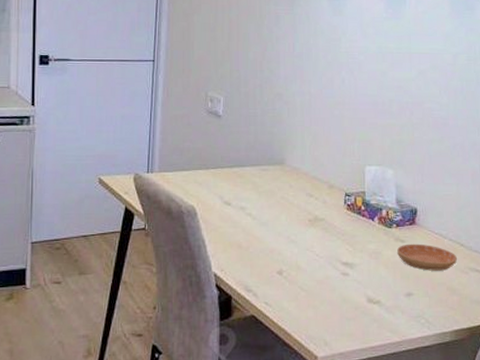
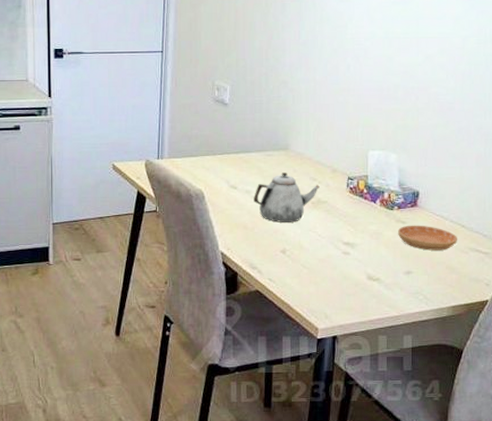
teapot: none [248,188,316,241] -> present [254,172,320,223]

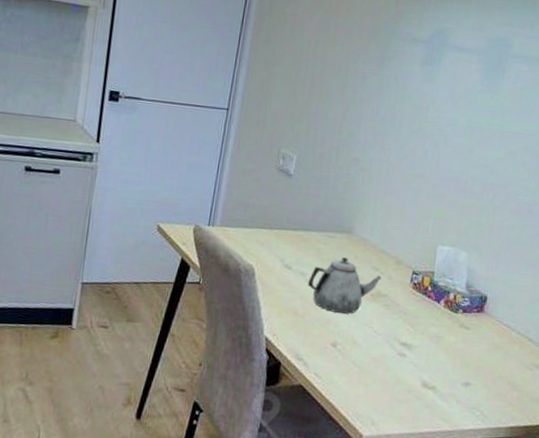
saucer: present [398,225,458,251] -> none [460,331,524,364]

